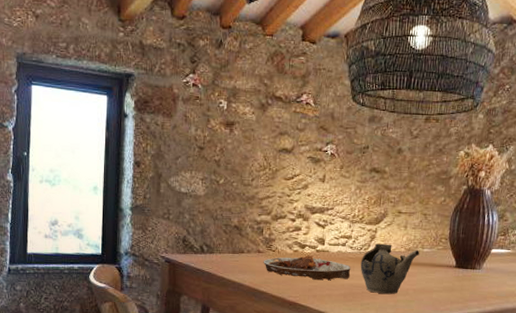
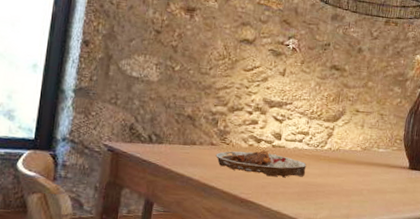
teapot: present [360,243,420,294] -> none [316,141,376,194]

